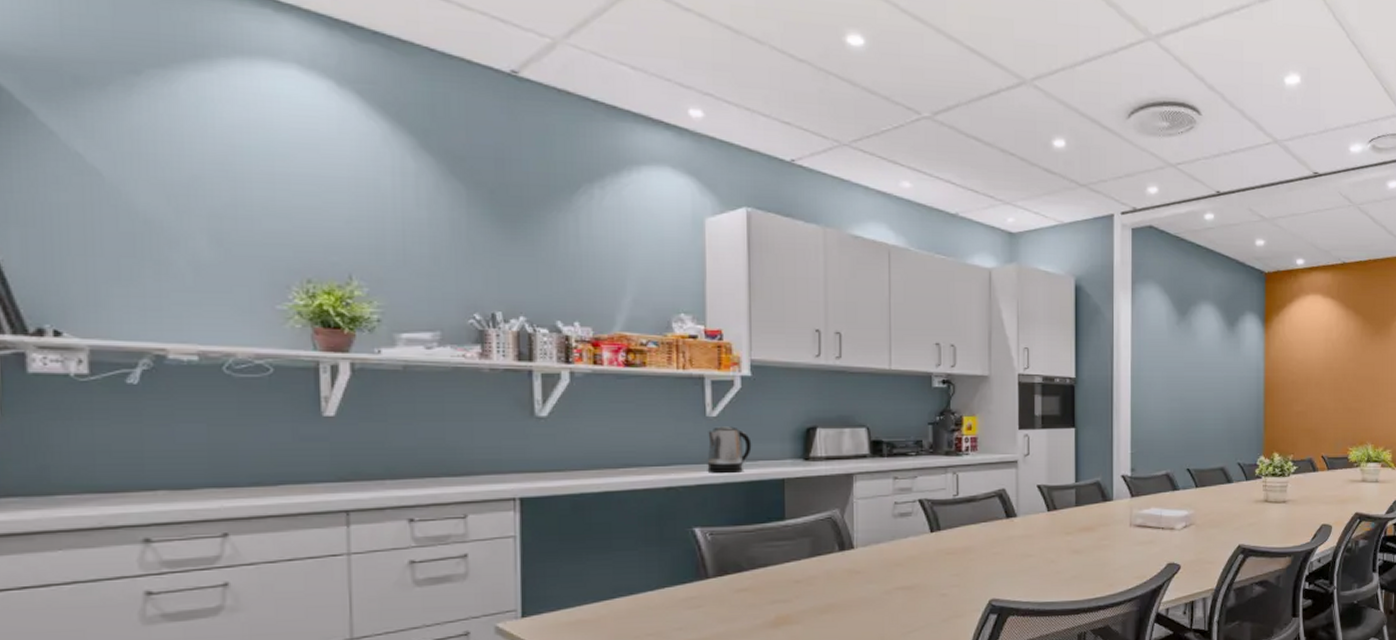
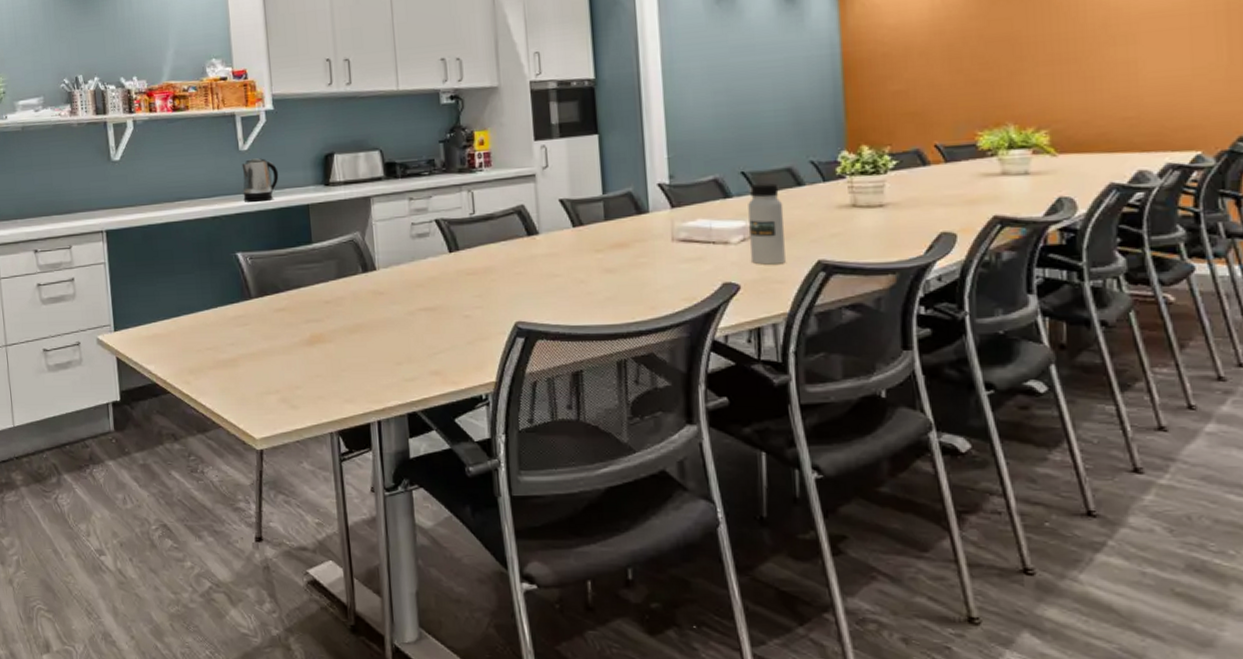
water bottle: none [1189,479,1217,548] -> present [748,182,786,265]

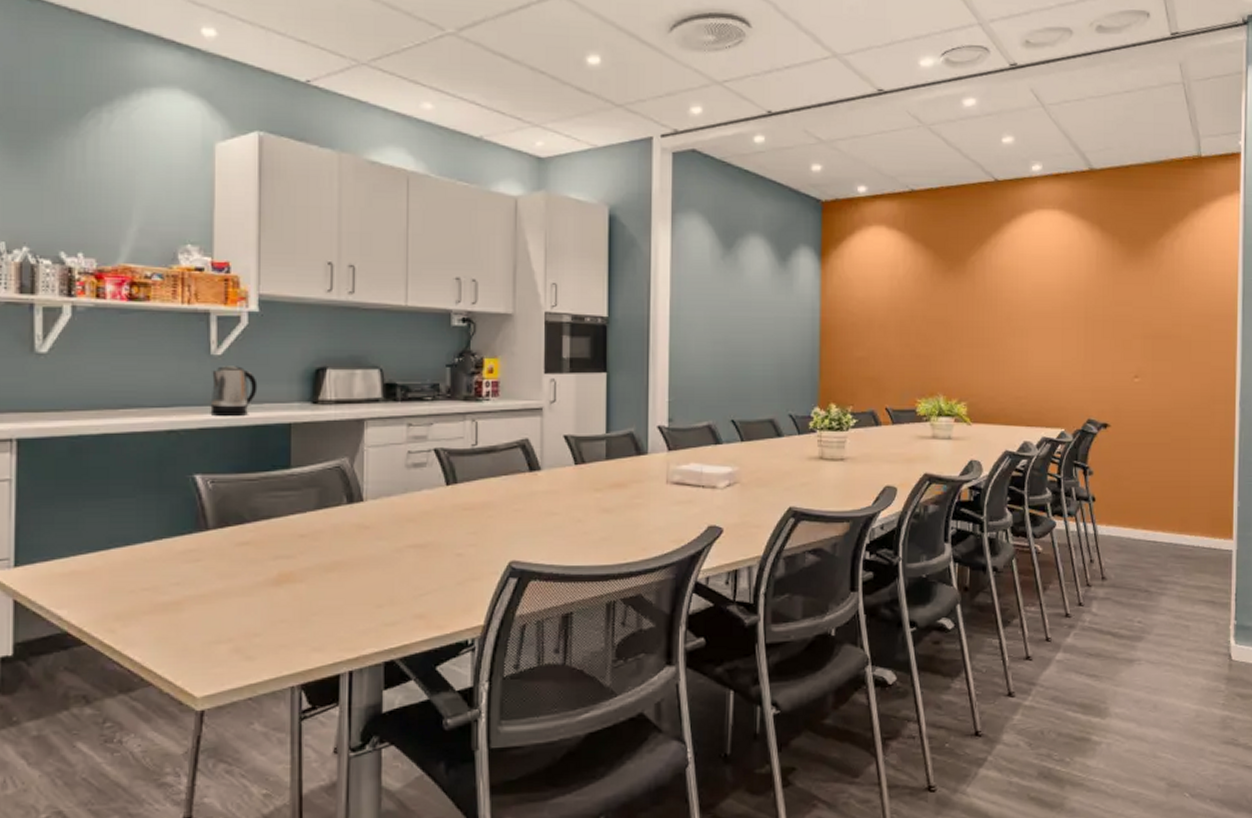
water bottle: present [748,182,786,265] -> none [733,431,765,510]

